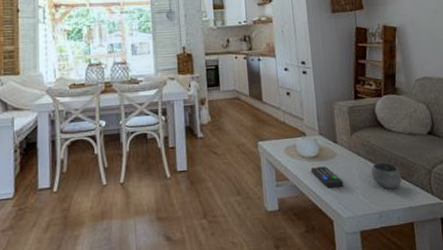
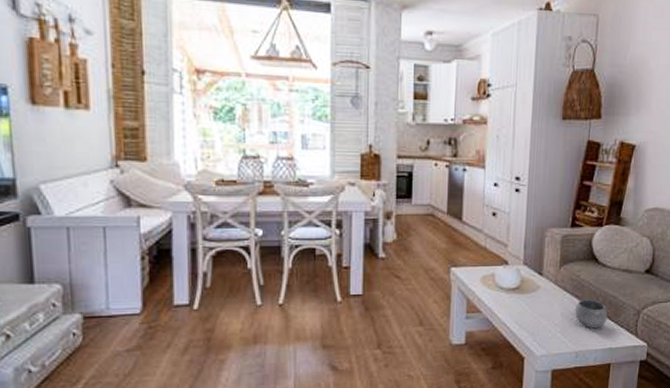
remote control: present [310,166,344,188] -> none [507,300,543,323]

